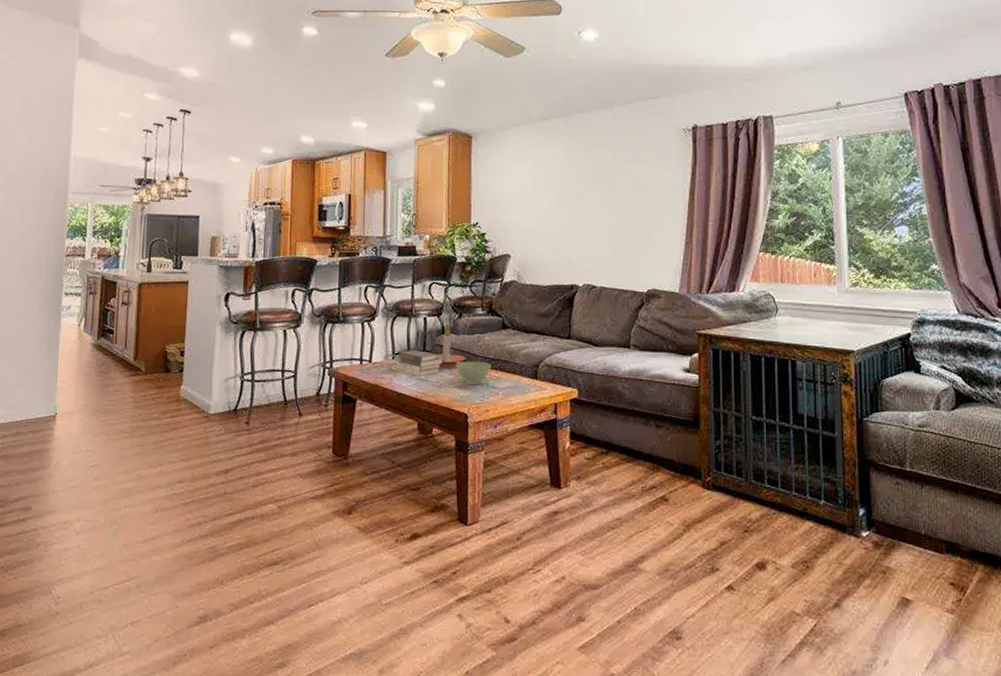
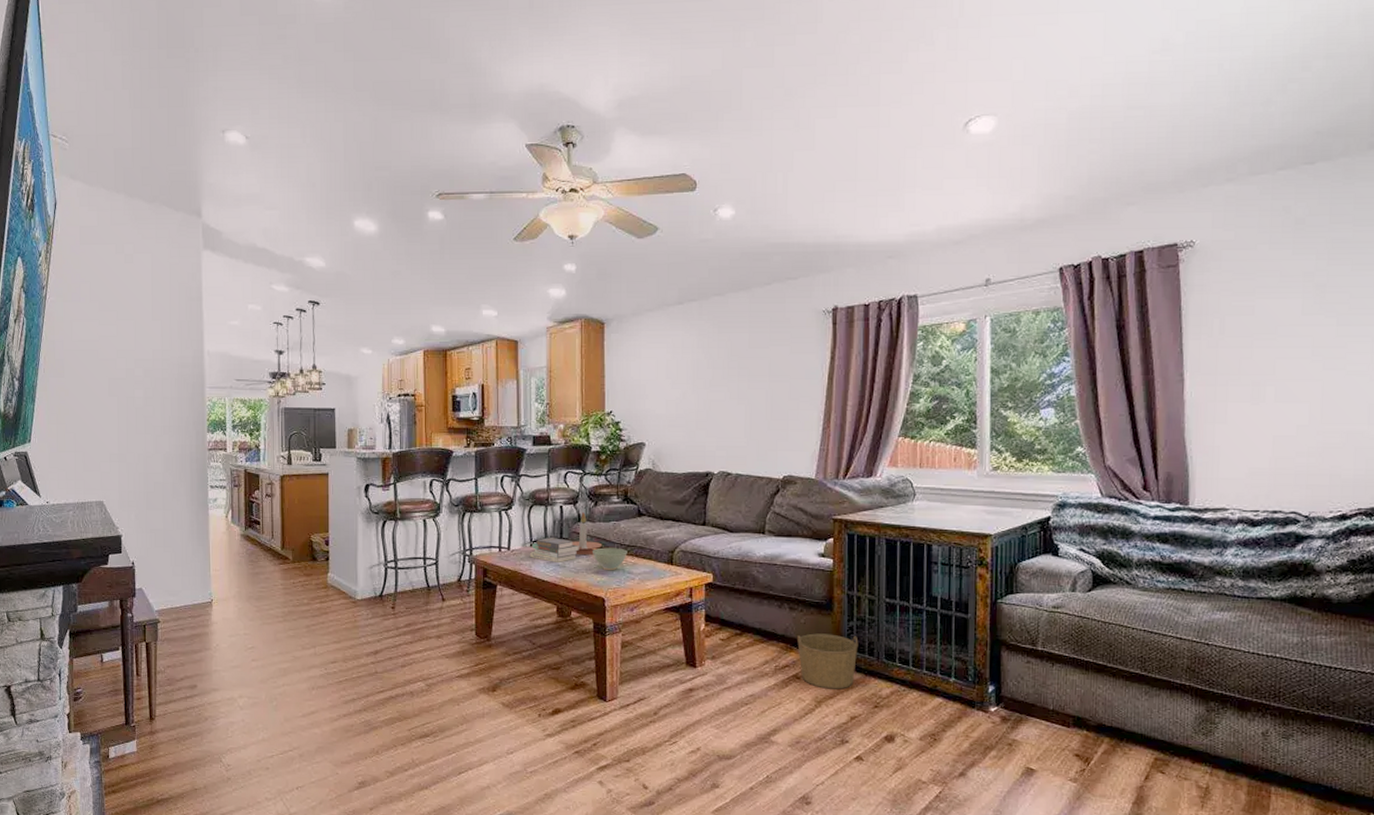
basket: none [664,452,726,513] -> present [797,633,859,690]

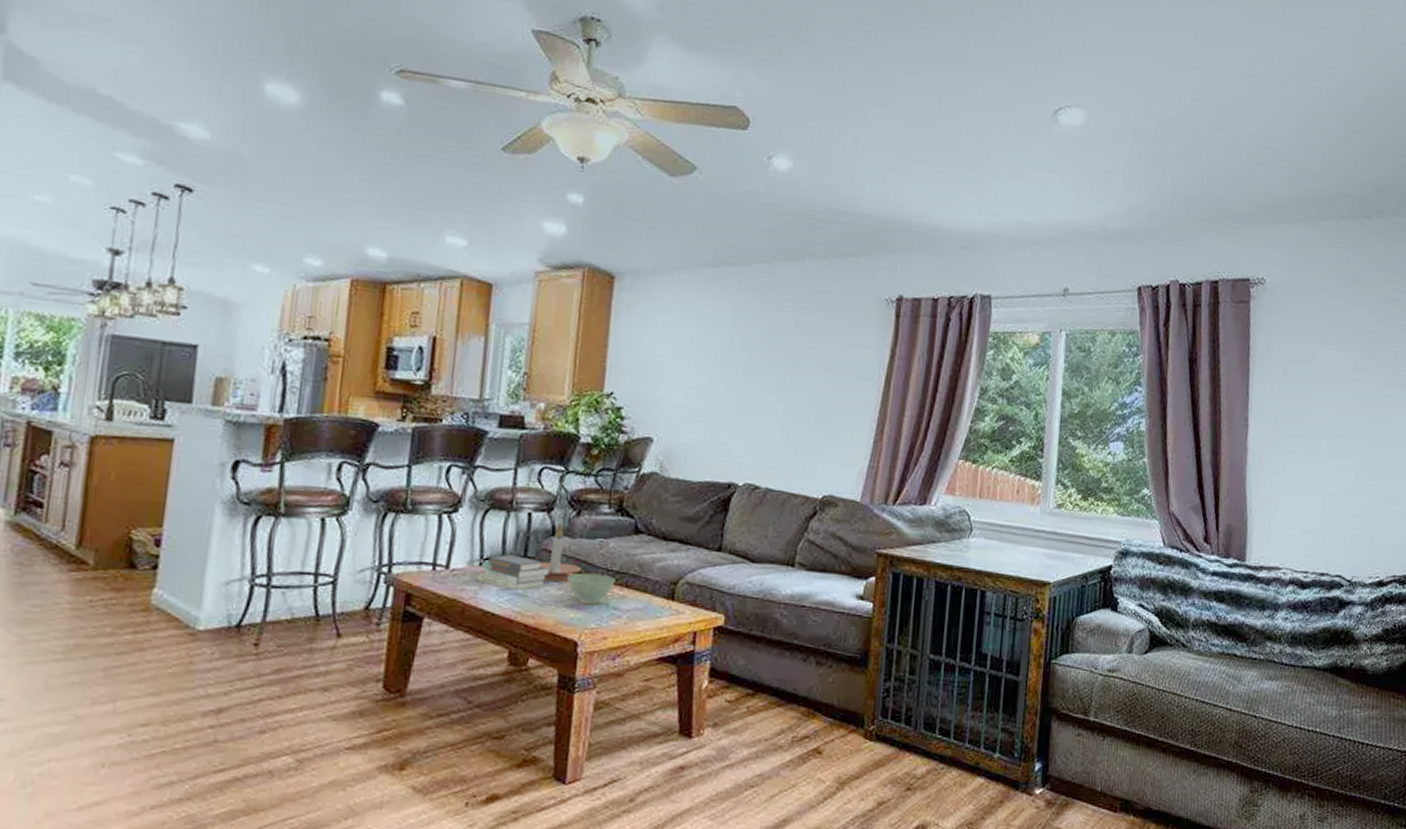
basket: present [797,633,859,690] -> none [822,695,895,767]

